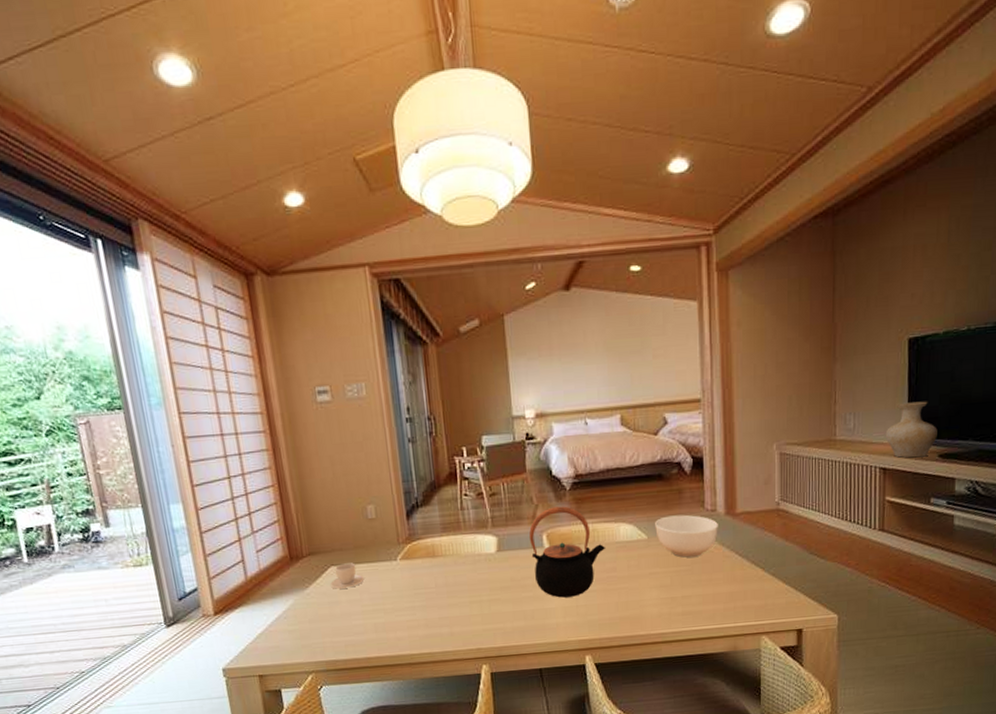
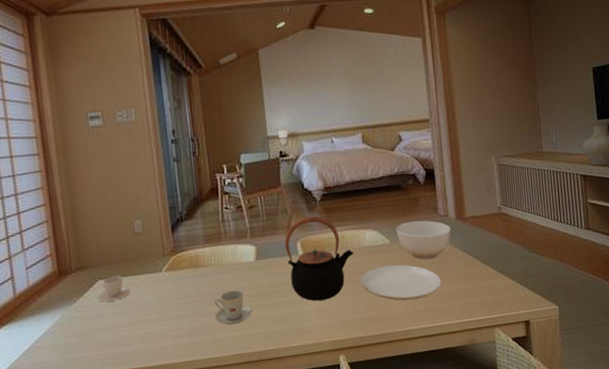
teacup: none [452,582,494,618] -> present [214,290,253,325]
plate: none [612,562,703,602] -> present [360,264,441,301]

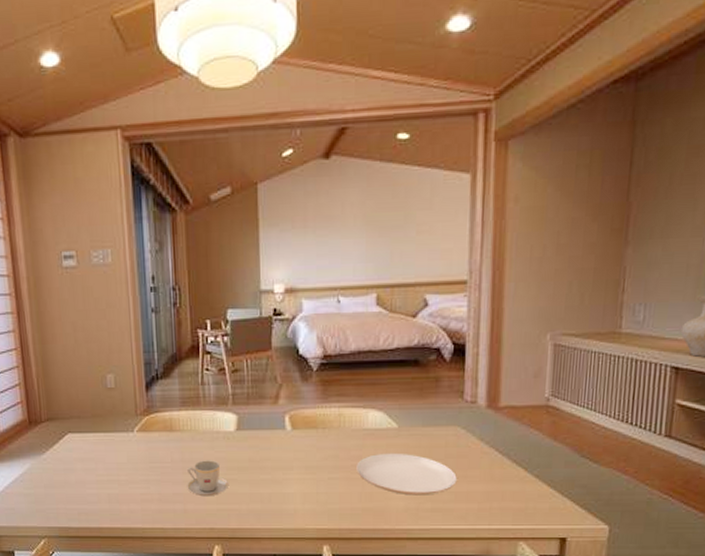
teacup: present [98,275,131,302] -> none [67,431,100,456]
teapot: present [284,216,354,301] -> none [270,387,352,483]
bowl: present [396,220,451,259] -> none [407,405,478,451]

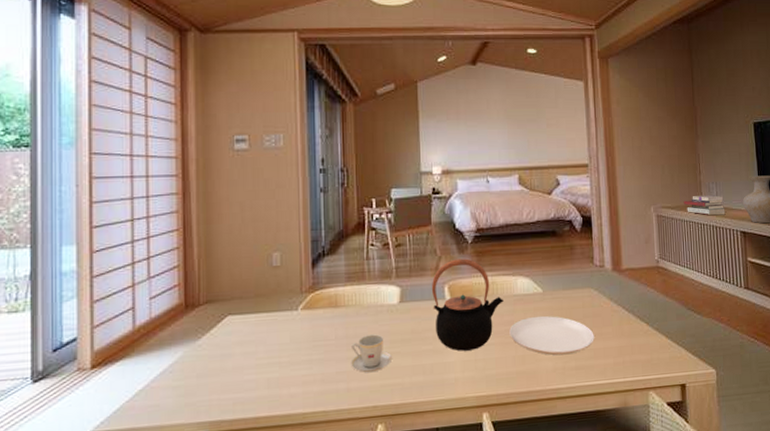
teapot: none [270,387,352,483] -> present [431,258,505,351]
books: none [593,320,654,346] -> present [683,195,726,216]

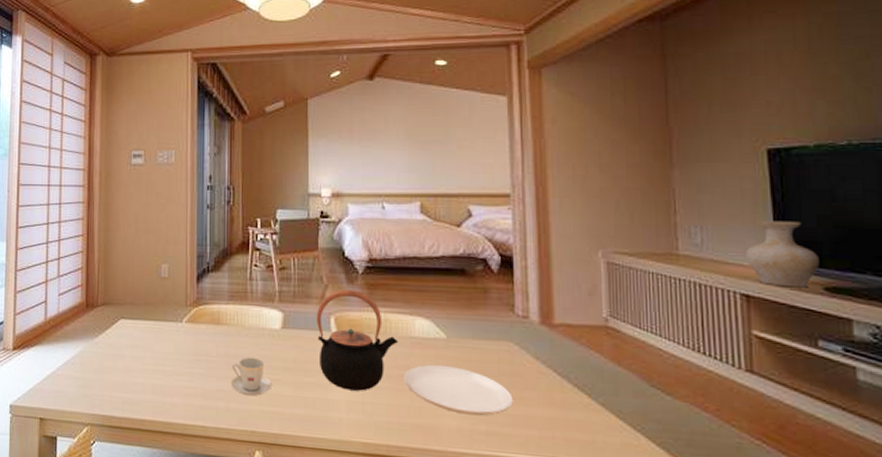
books: present [683,195,726,216] -> none [647,242,716,270]

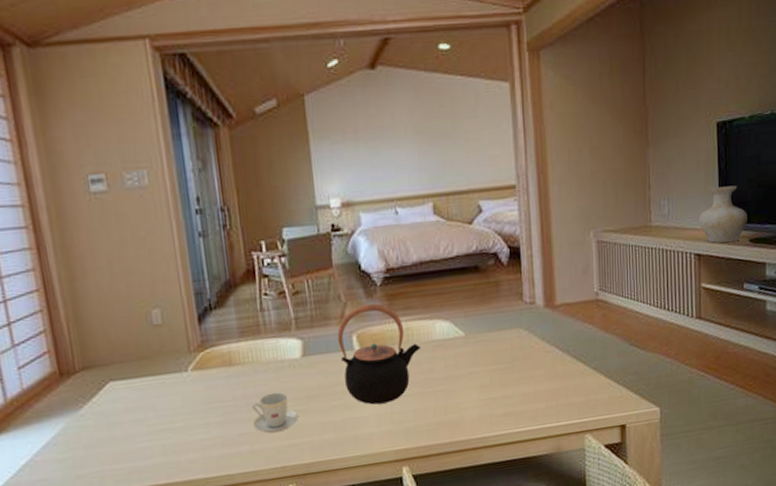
plate: present [404,364,513,416] -> none [428,361,524,403]

